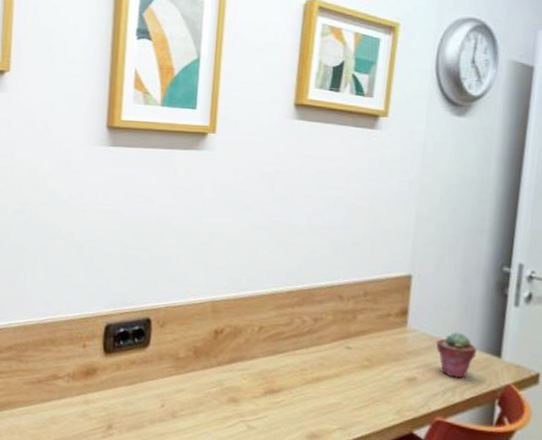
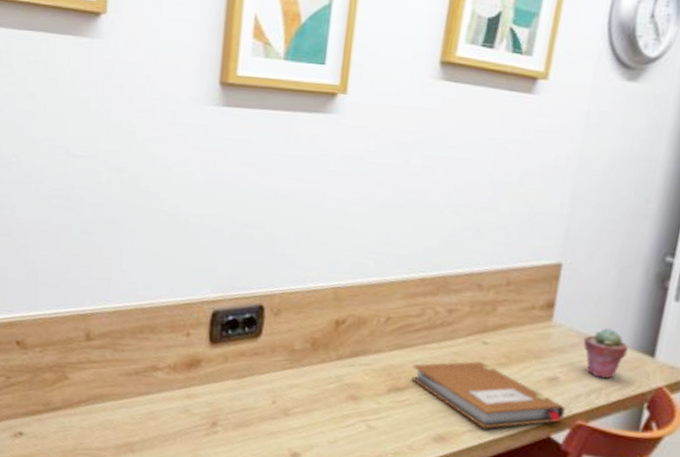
notebook: none [284,365,424,427] -> present [411,361,565,429]

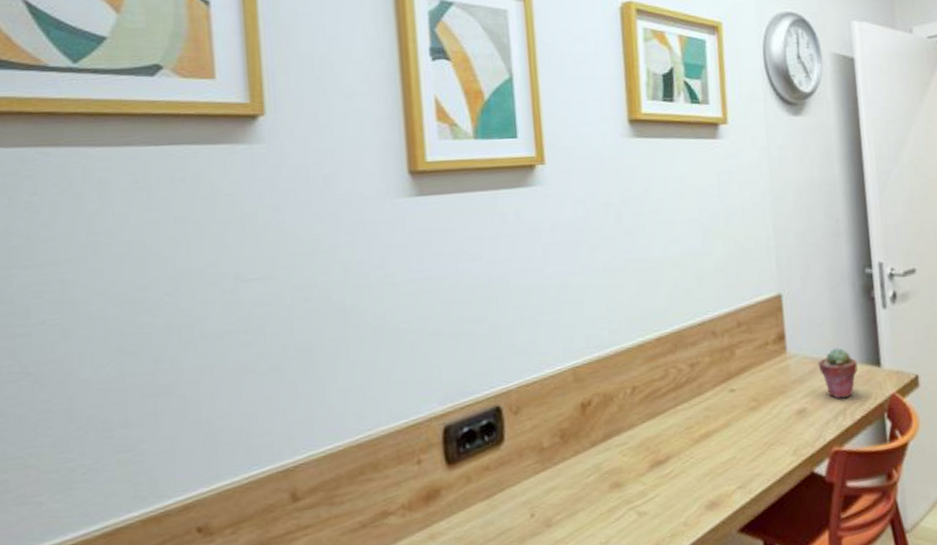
notebook: present [411,361,565,429] -> none [669,411,820,482]

